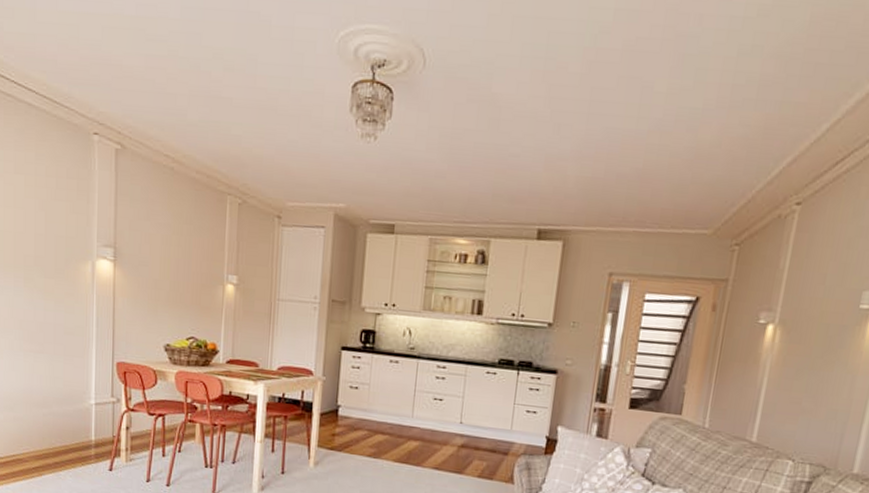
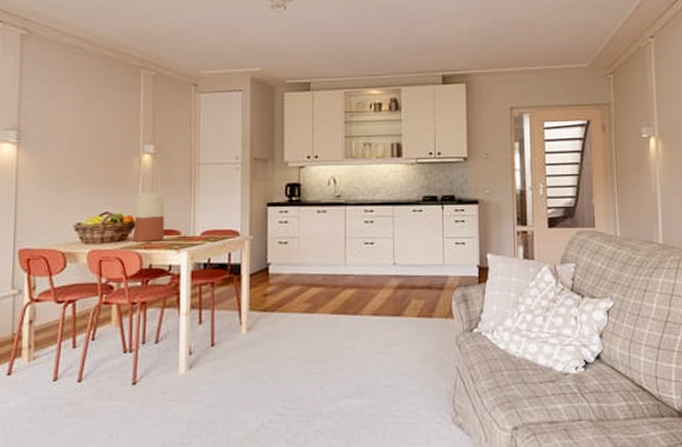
vase: none [215,322,245,371] -> present [132,193,165,243]

